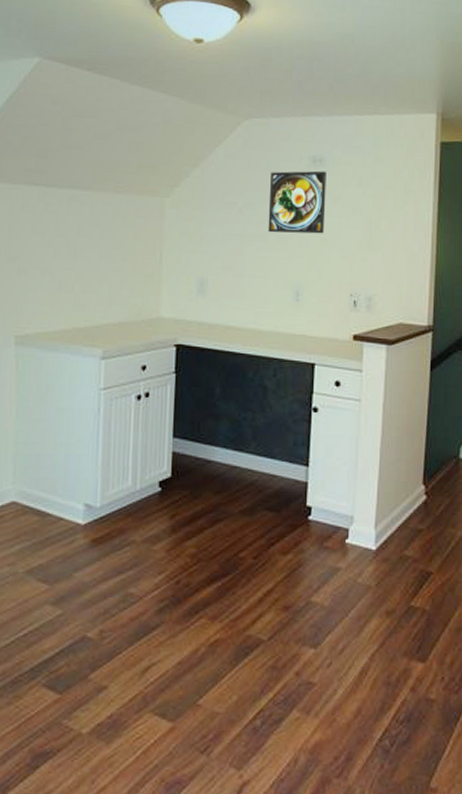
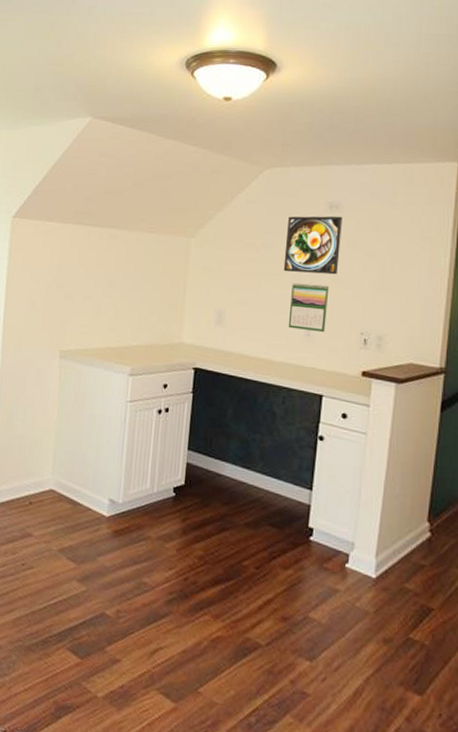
calendar: none [275,243,317,297] -> present [288,282,330,333]

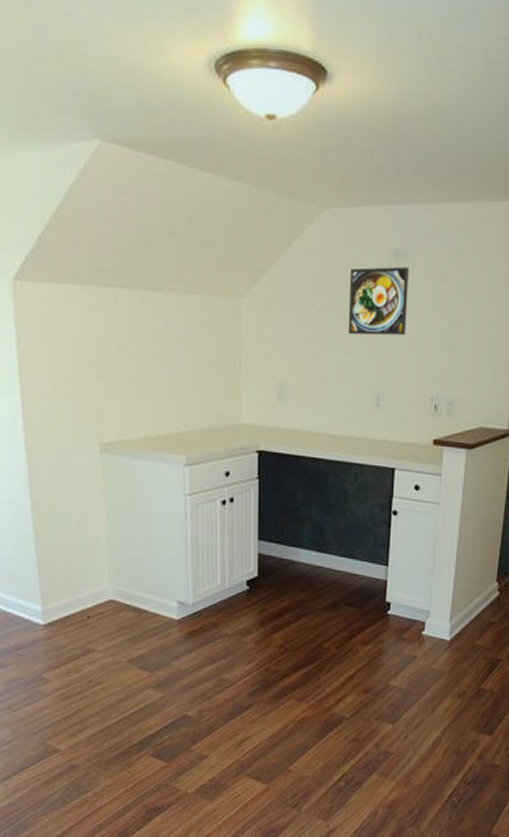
calendar: present [288,282,330,333] -> none [356,346,398,401]

